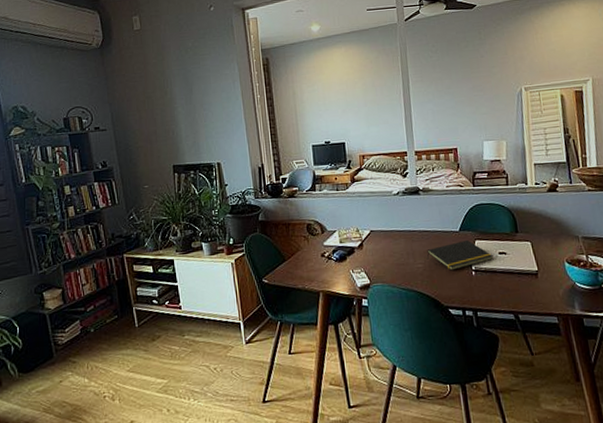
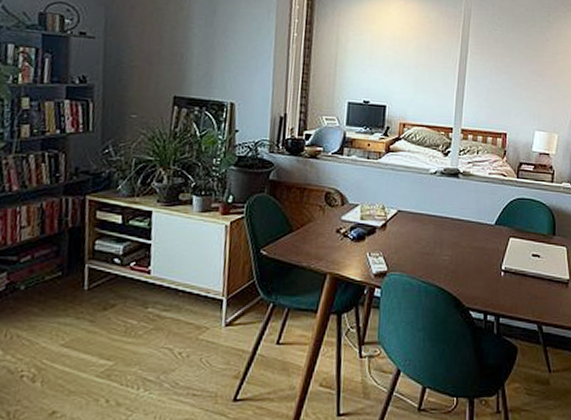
notepad: present [426,239,494,271] -> none [455,235,526,268]

